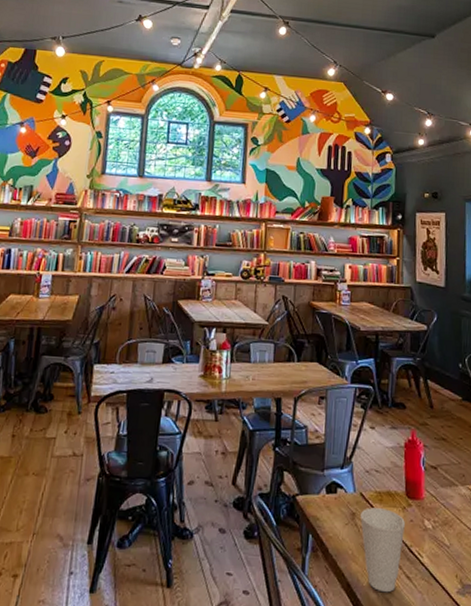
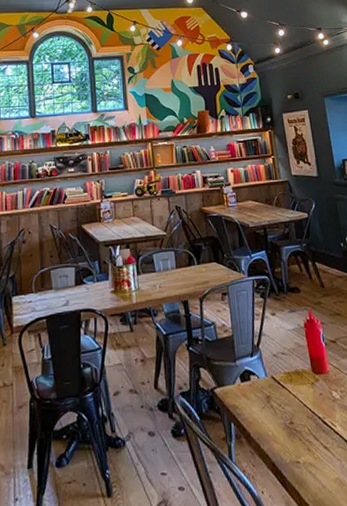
cup: present [360,507,406,593] -> none [275,387,317,466]

